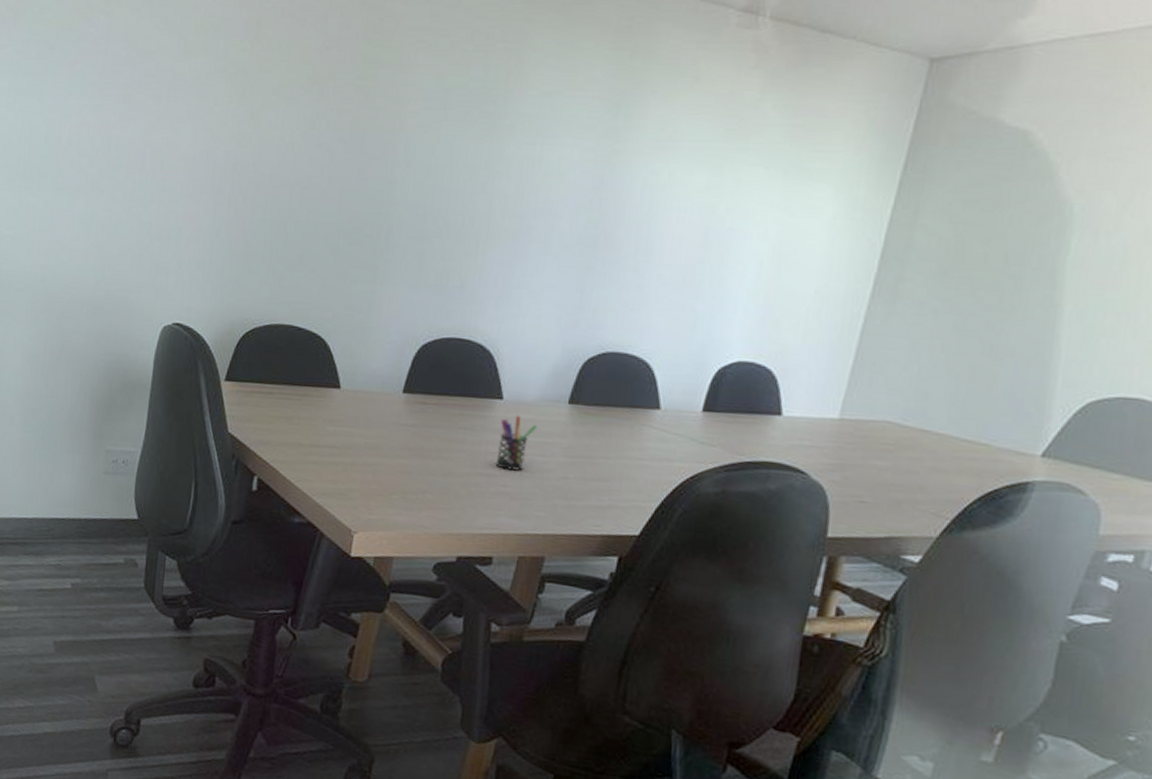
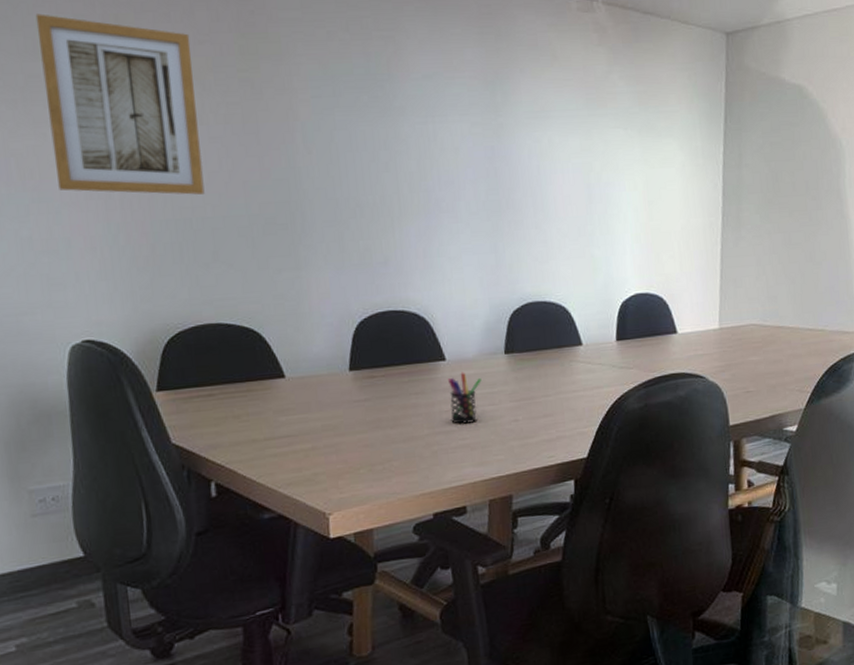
wall art: none [181,16,319,198] -> present [35,13,205,195]

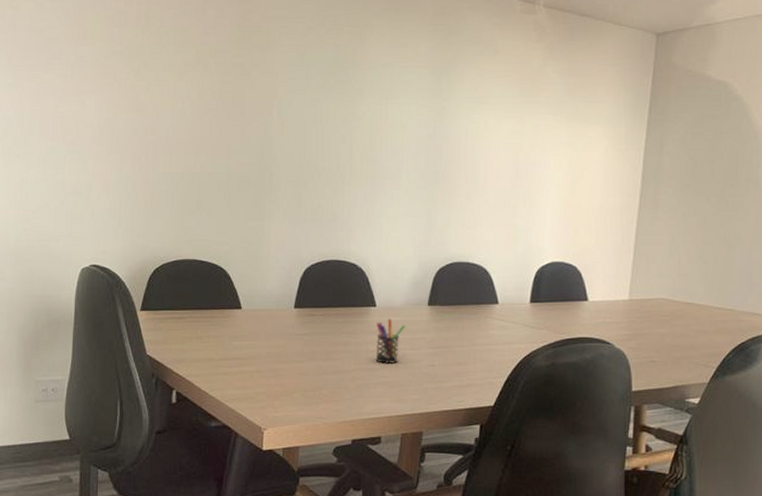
wall art: present [35,13,205,195] -> none [88,10,200,154]

